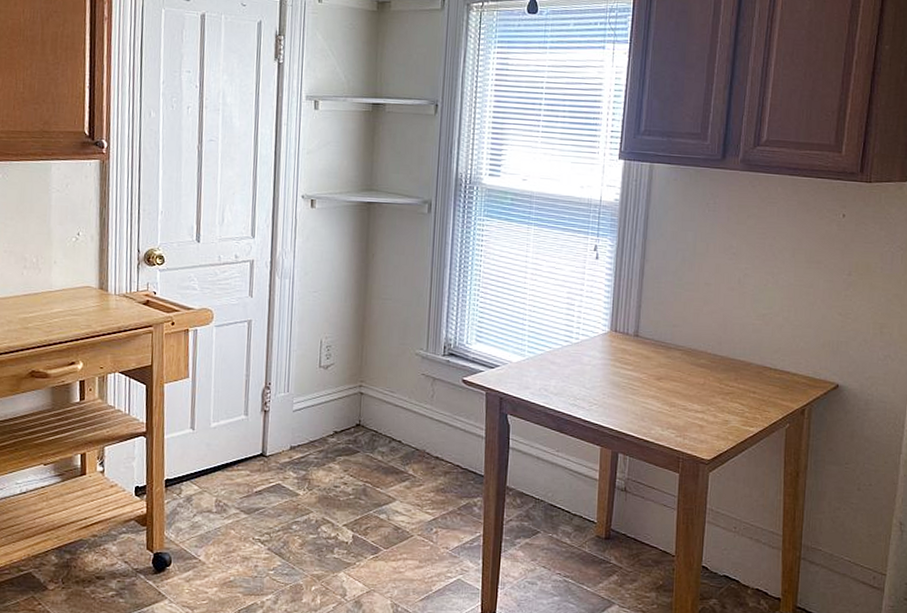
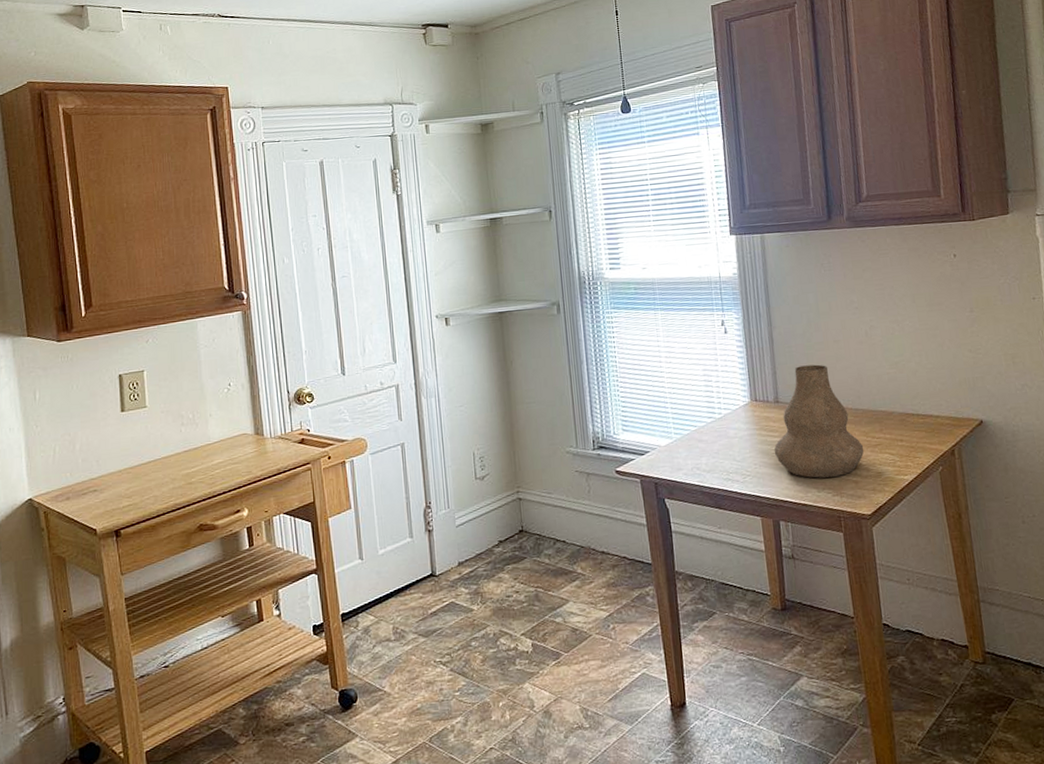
vase: none [625,303,716,418] -> present [774,364,864,478]

